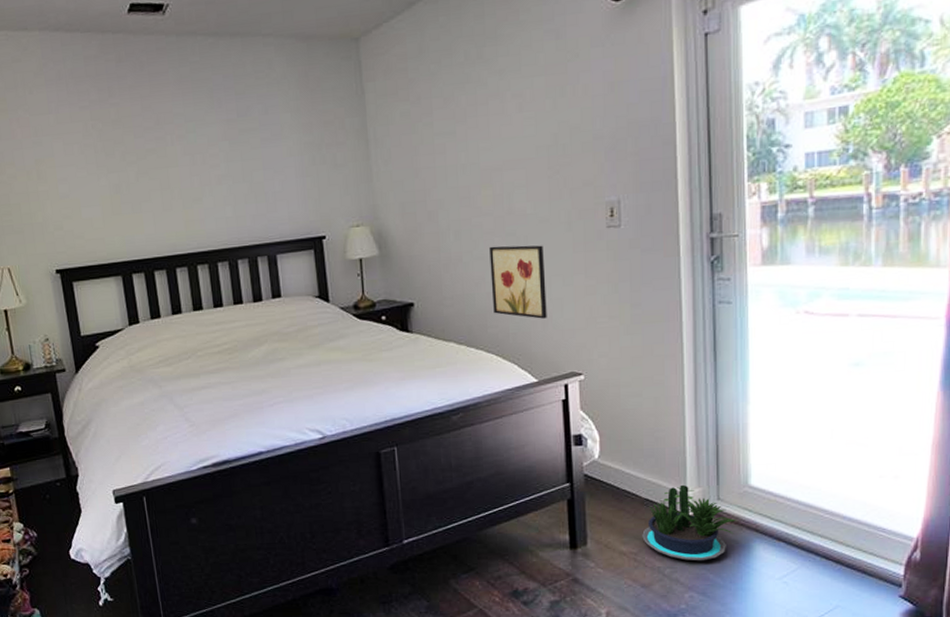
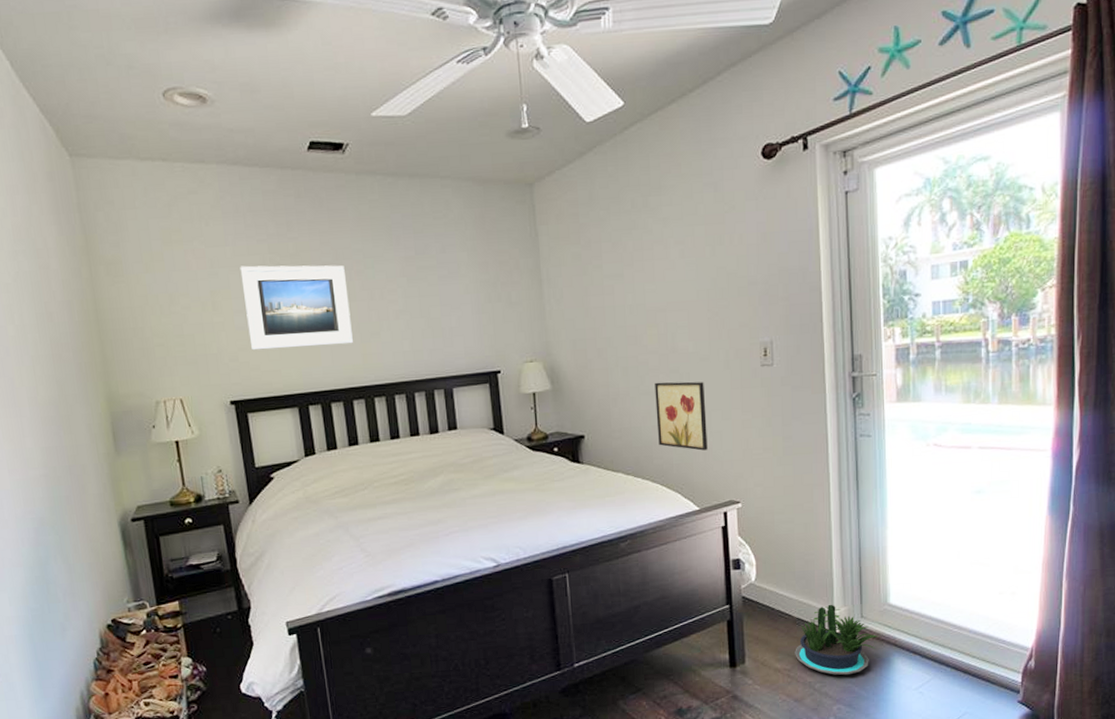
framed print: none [63,130,175,219] -> present [240,265,353,351]

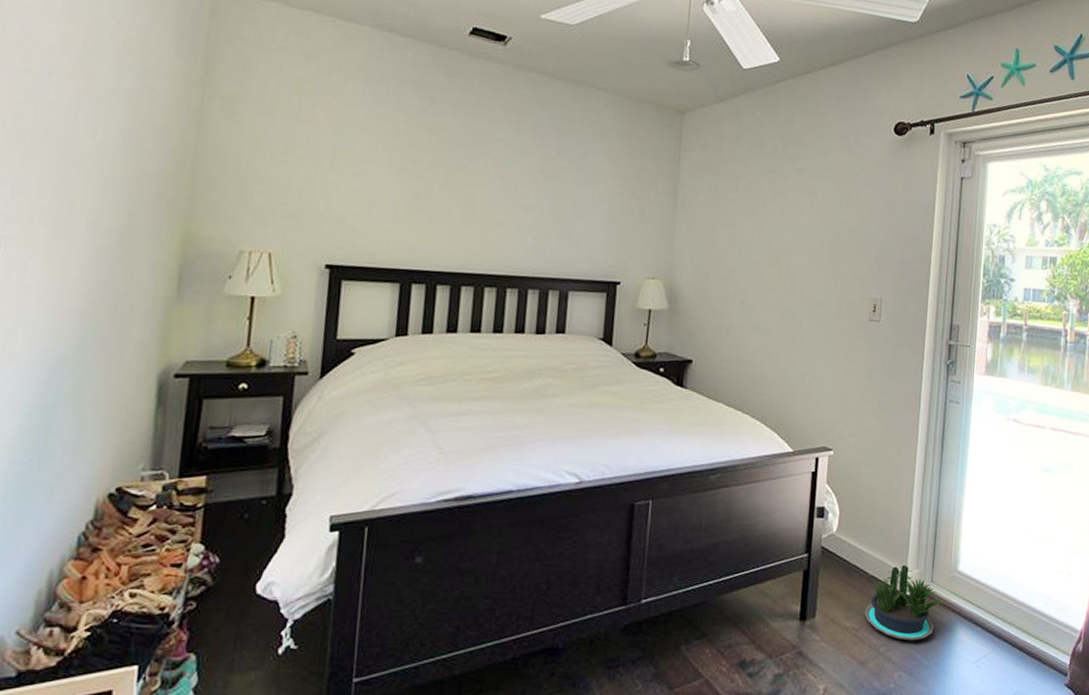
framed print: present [240,265,353,351] -> none [362,130,482,229]
wall art: present [655,381,708,451] -> none [763,319,815,393]

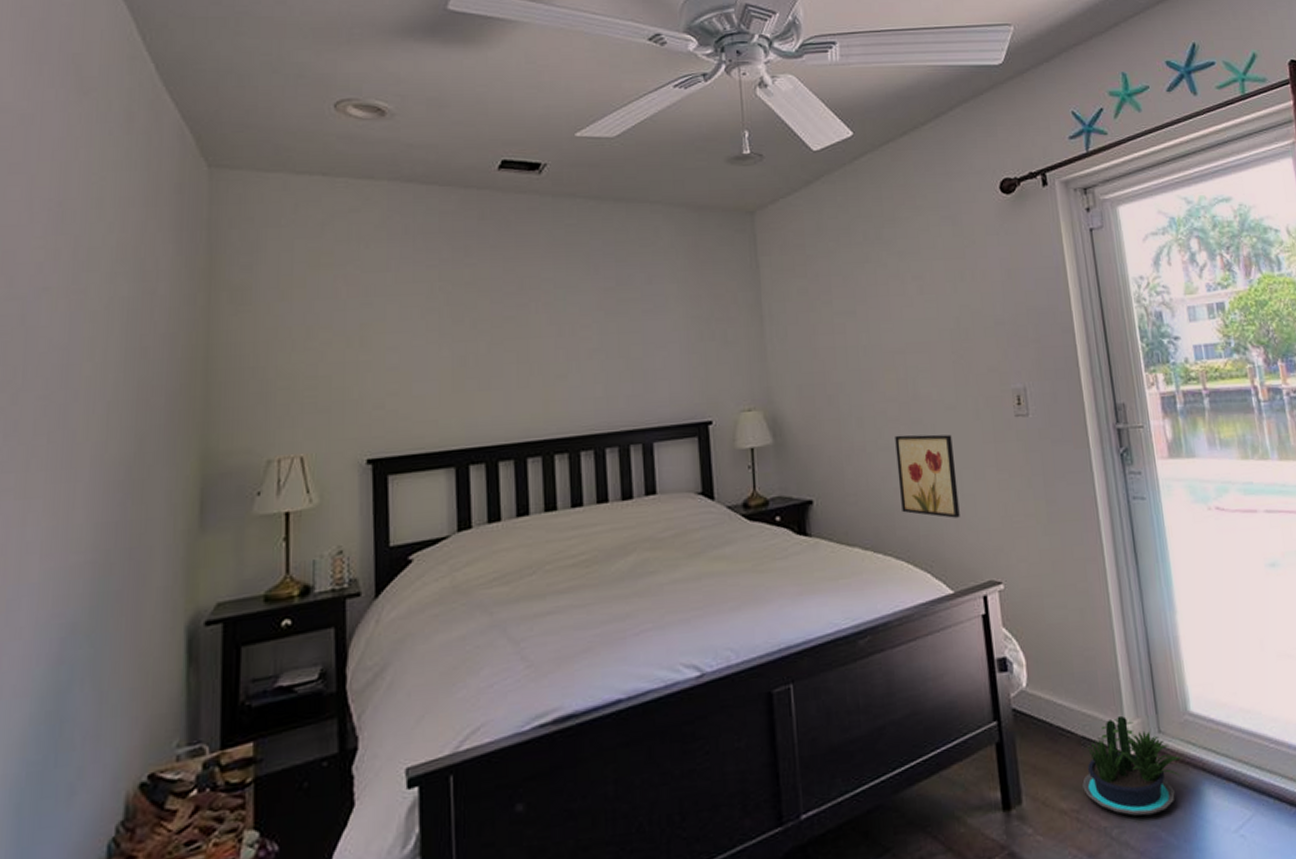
wall art: none [763,319,815,393] -> present [895,434,960,518]

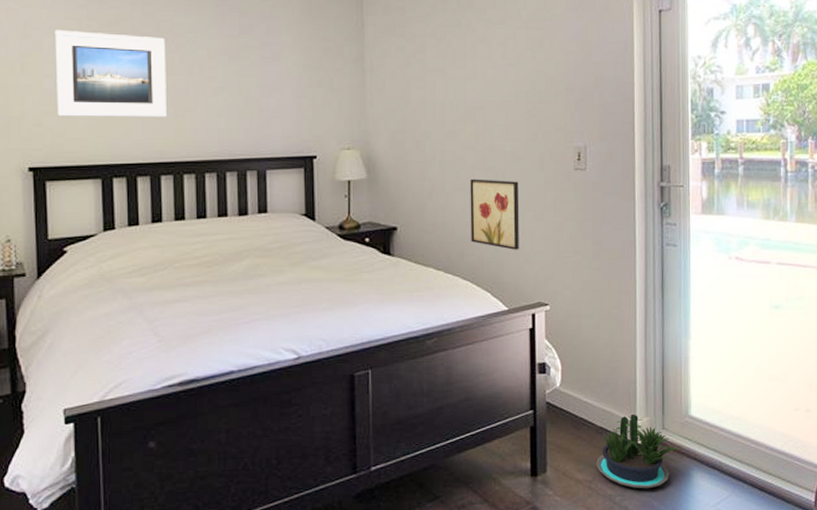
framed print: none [401,294,533,396] -> present [55,29,166,118]

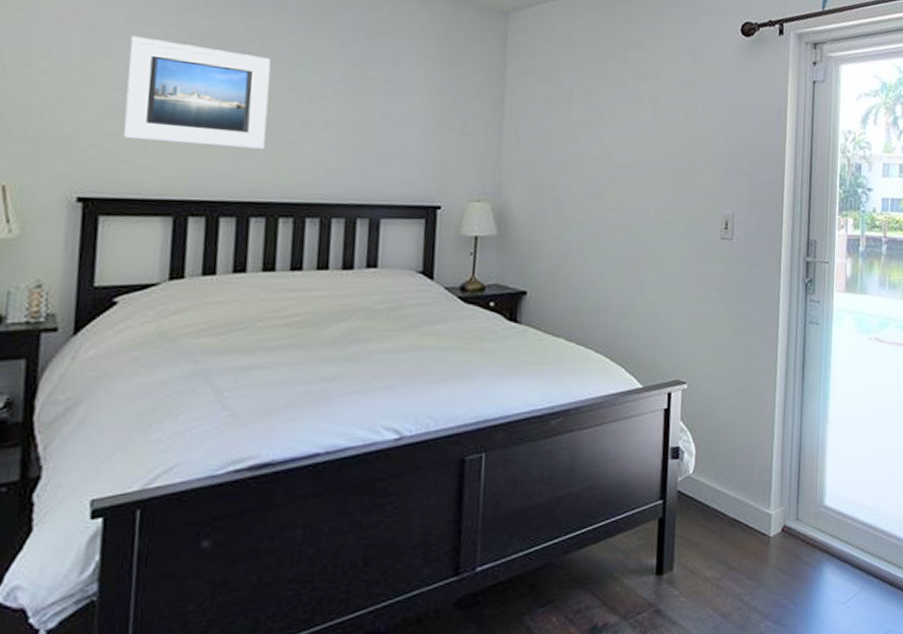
wall art: present [470,179,520,250] -> none [607,242,662,322]
potted plant: present [596,414,680,489] -> none [726,503,813,586]

